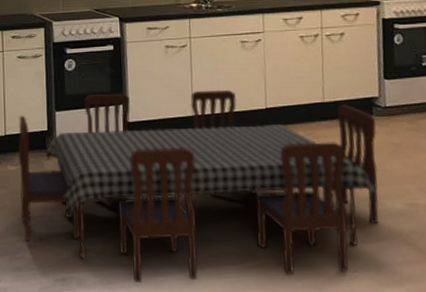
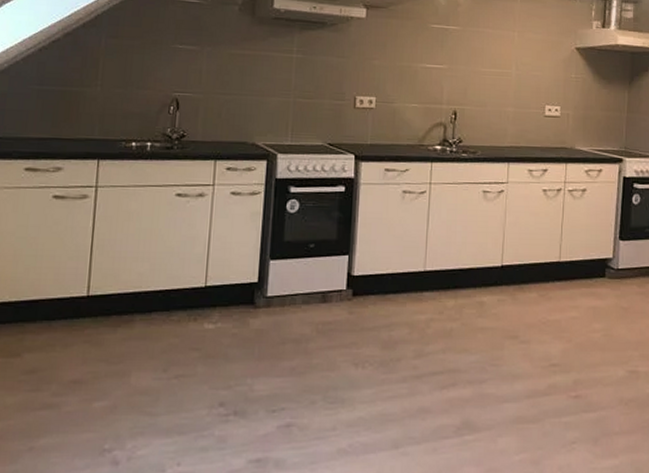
dining set: present [18,89,379,282] -> none [215,242,608,461]

